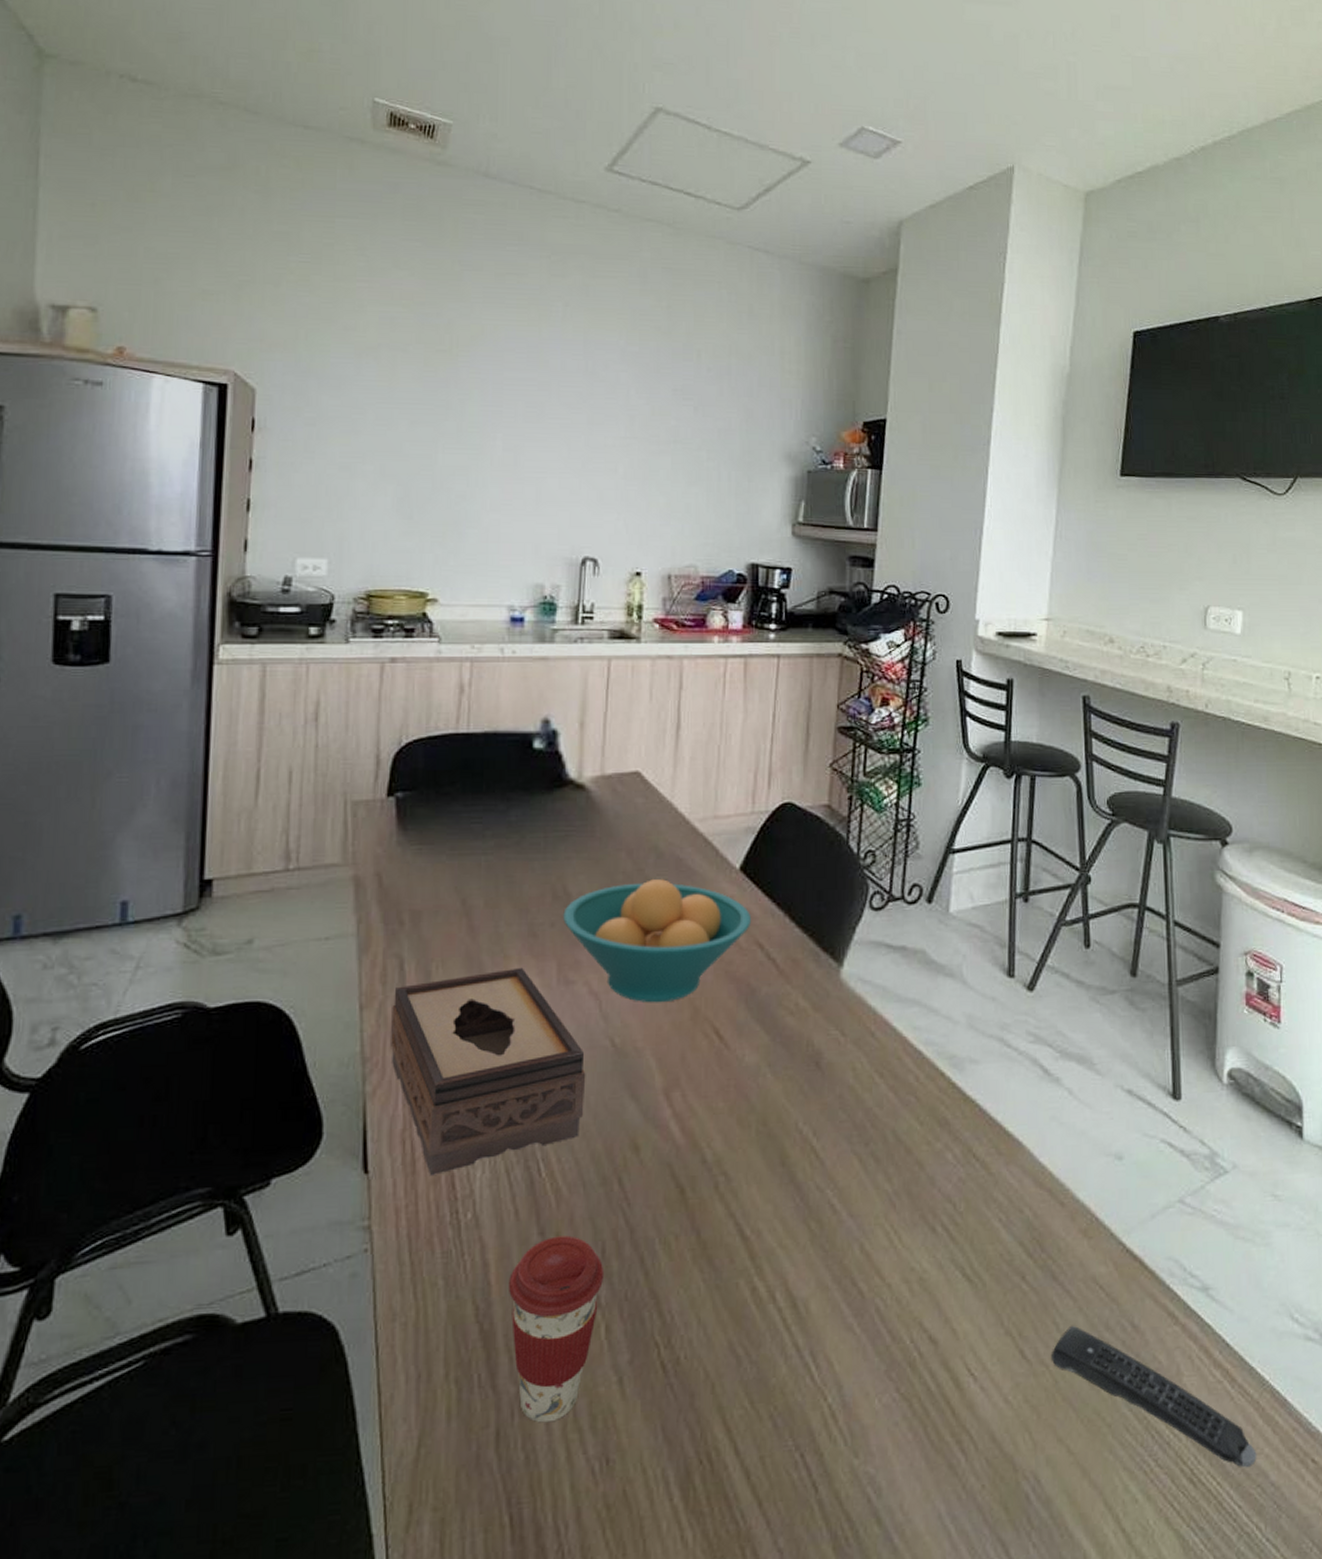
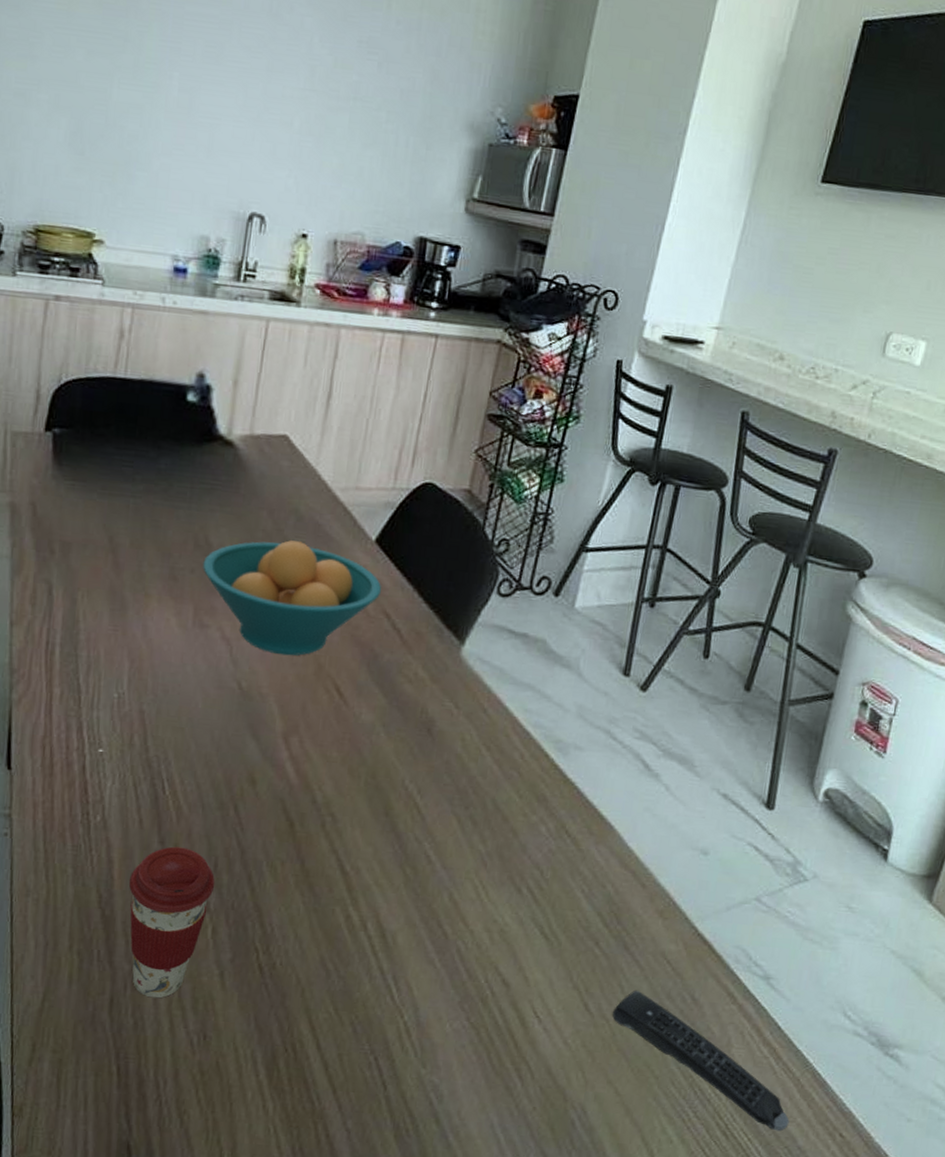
tissue box: present [389,967,586,1177] -> none [35,606,213,780]

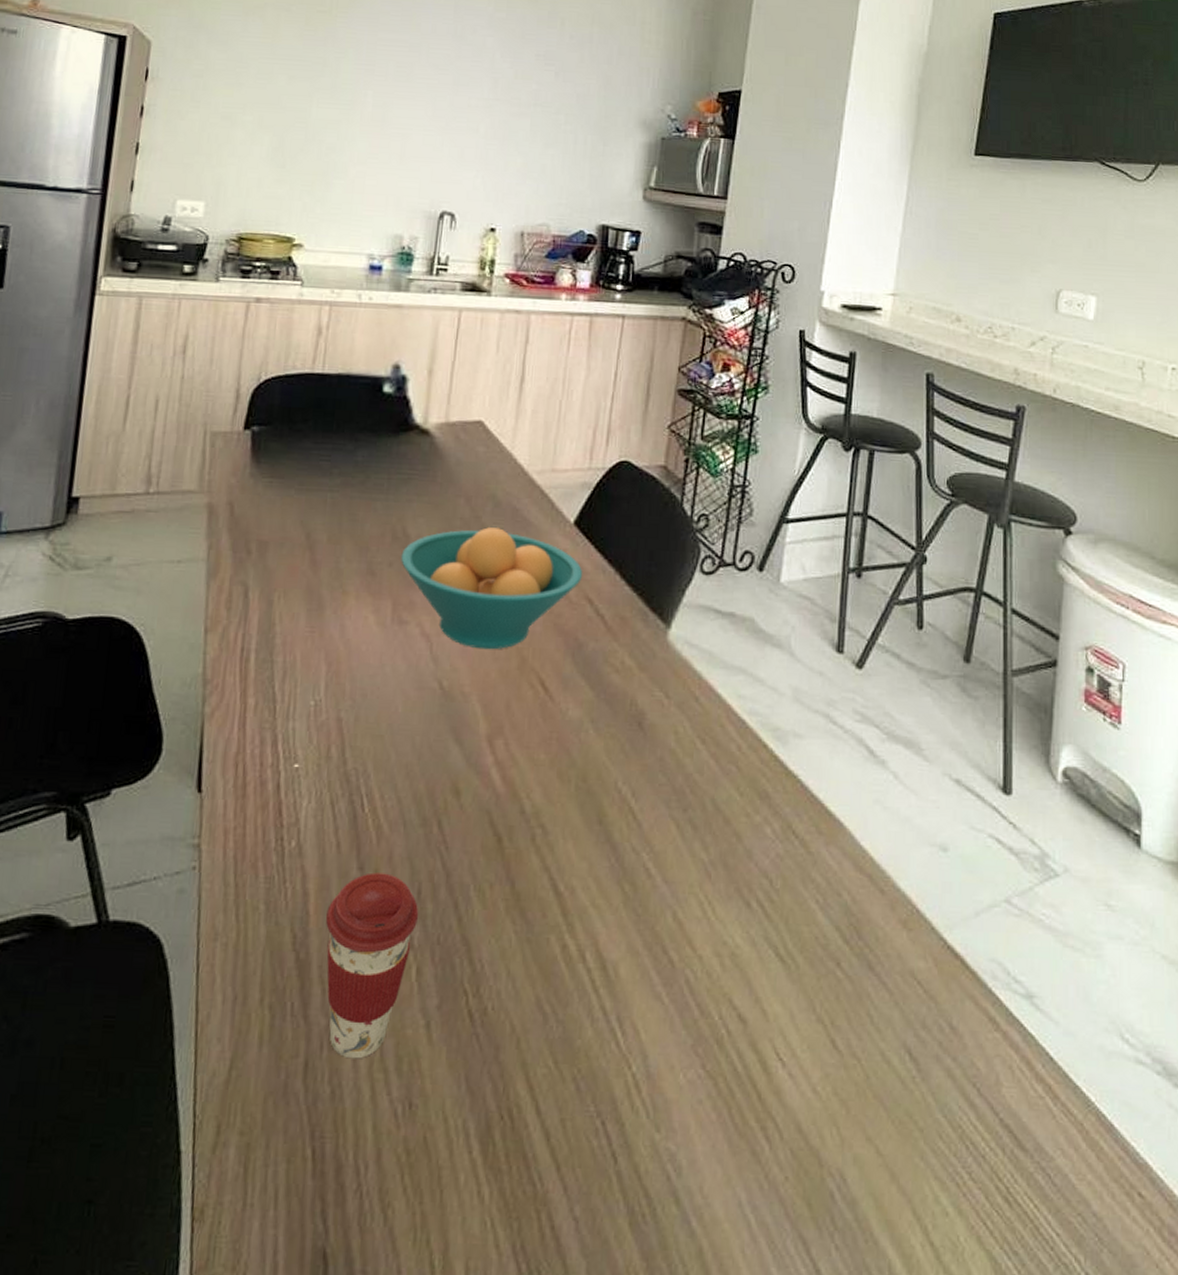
remote control: present [613,991,790,1131] -> none [864,1021,1079,1194]

